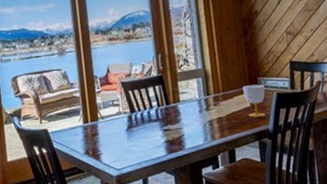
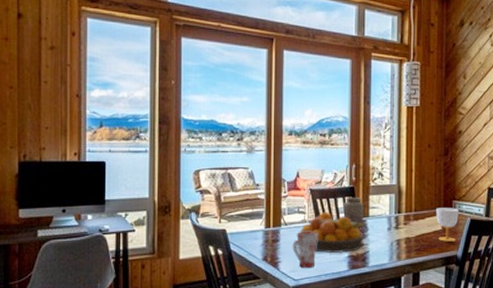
mug: none [111,122,135,158] -> present [292,232,318,269]
fruit bowl: none [115,102,178,141] -> present [297,212,365,254]
vase: none [154,85,176,116] -> present [343,198,364,231]

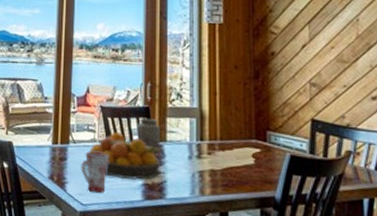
cup: present [436,208,459,242] -> none [246,138,275,180]

